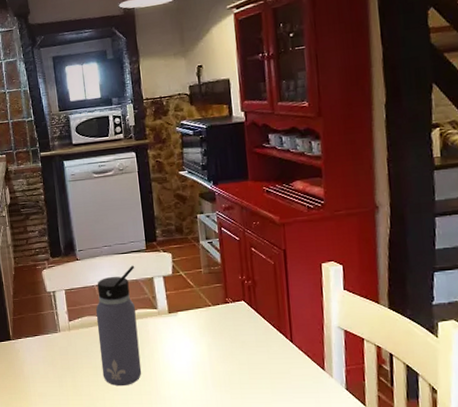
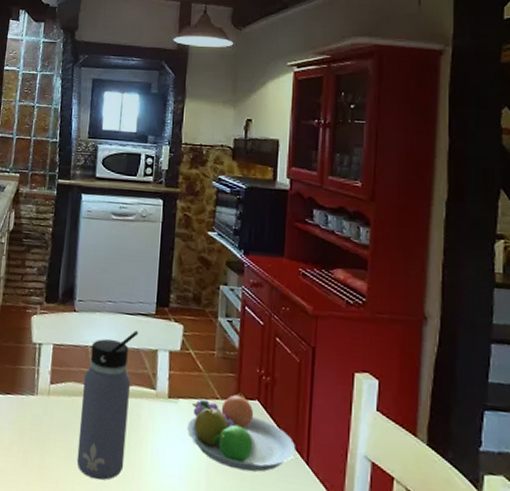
fruit bowl: none [188,298,281,357] -> present [187,393,296,472]

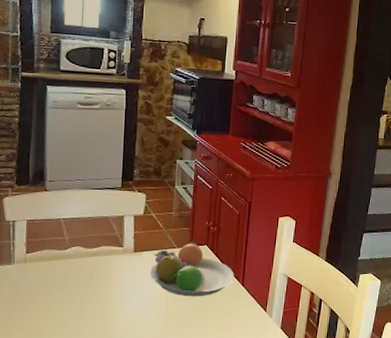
water bottle: present [76,330,139,480] -> none [55,202,107,322]

